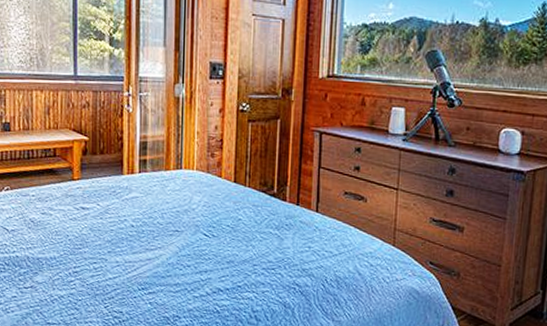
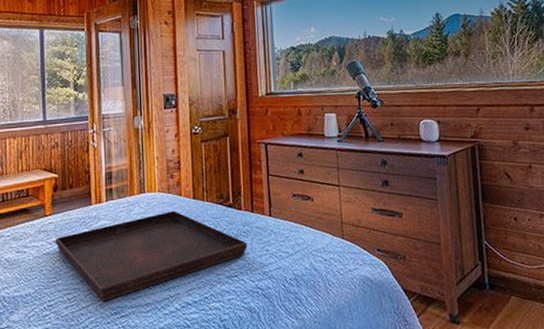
serving tray: none [83,191,289,276] -> present [56,210,248,301]

